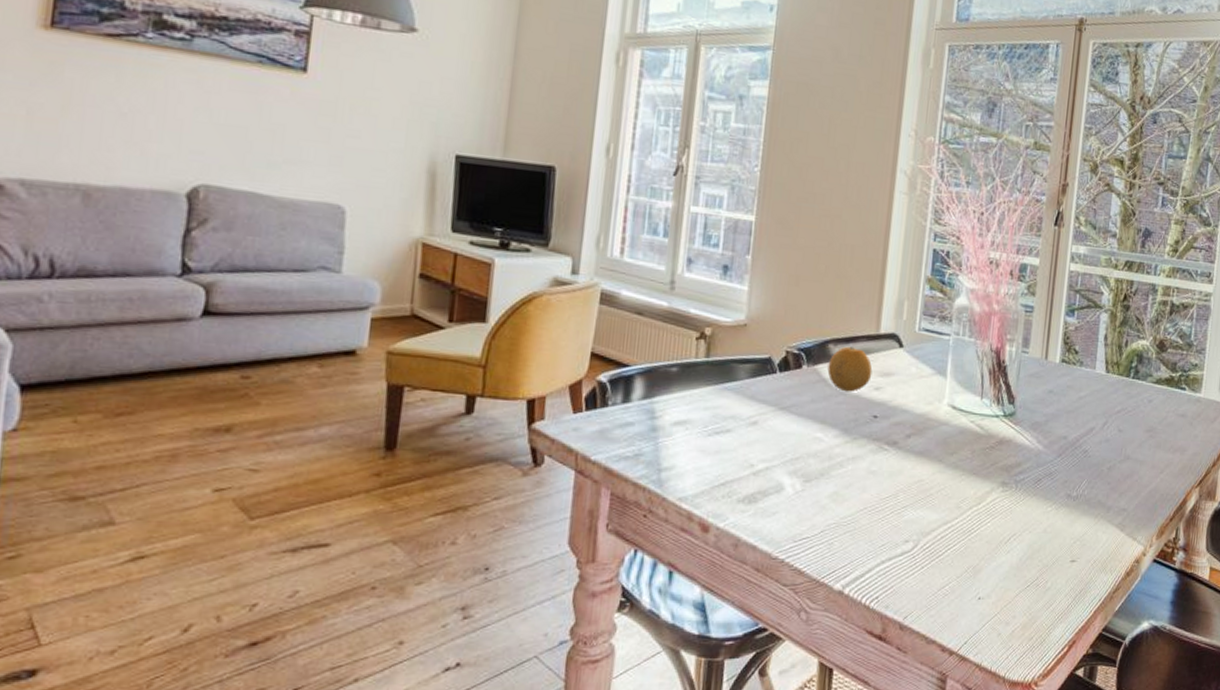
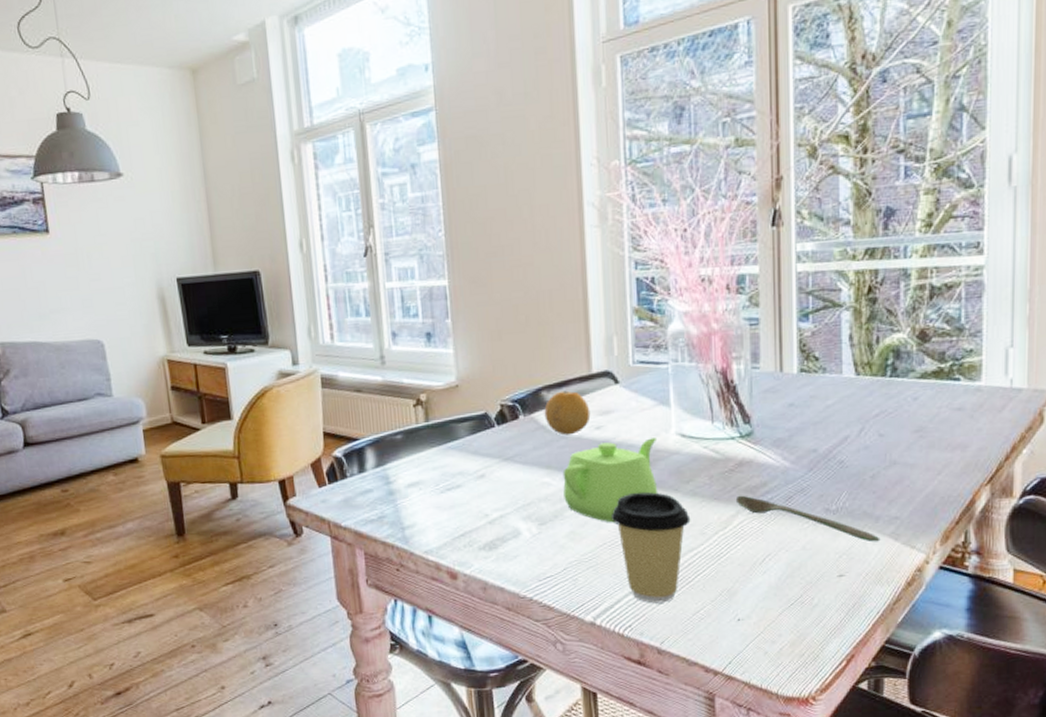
teapot: none [833,404,931,488] -> present [562,438,658,523]
coffee cup: none [875,458,950,576] -> present [610,491,691,604]
spoon: none [991,473,1109,531] -> present [735,495,880,542]

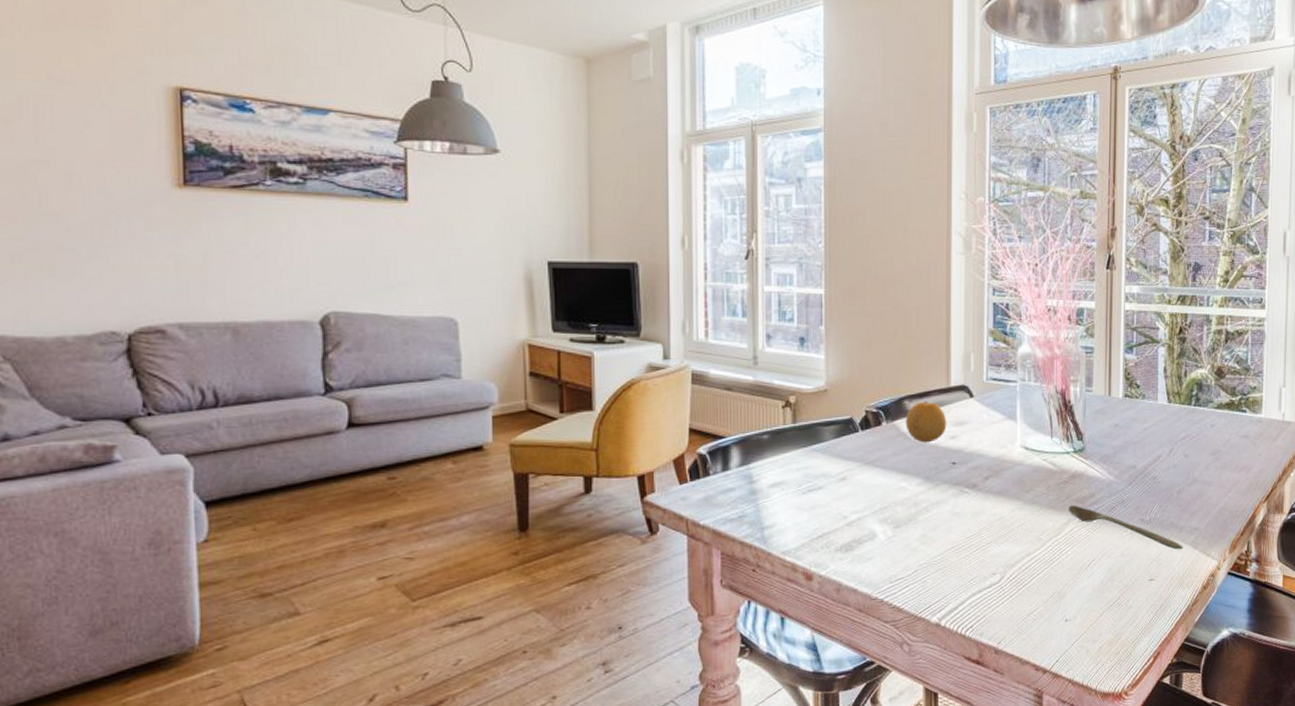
teapot: present [562,438,658,523] -> none [918,449,1005,528]
coffee cup: present [610,491,691,604] -> none [959,499,1029,605]

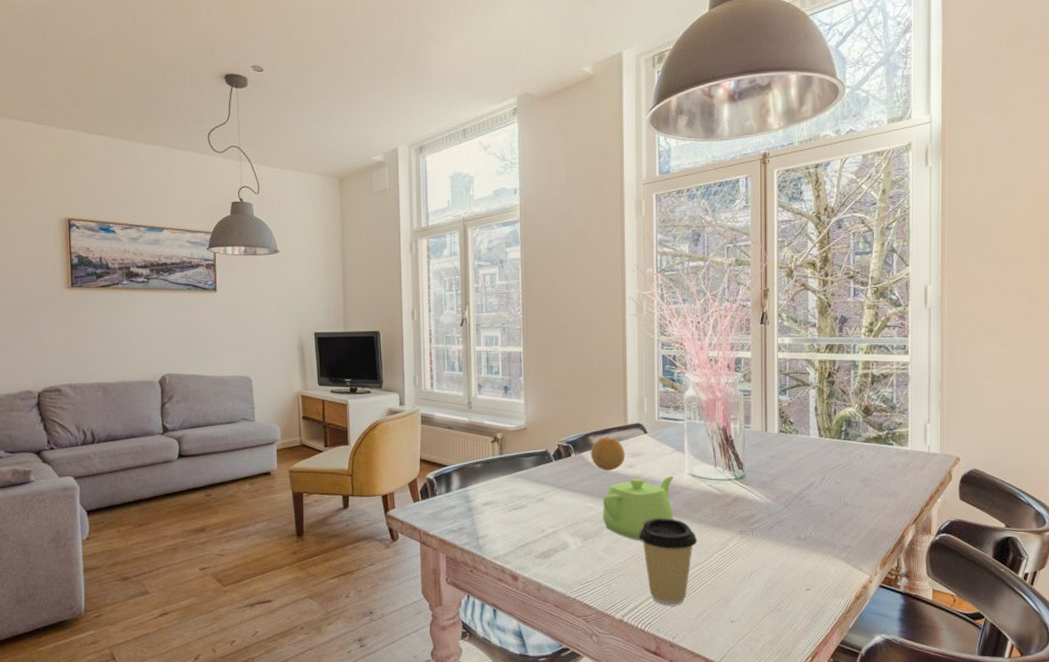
teapot: none [918,449,1005,528] -> present [602,476,675,541]
coffee cup: none [959,499,1029,605] -> present [638,517,698,606]
spoon: present [1068,505,1183,550] -> none [731,524,837,565]

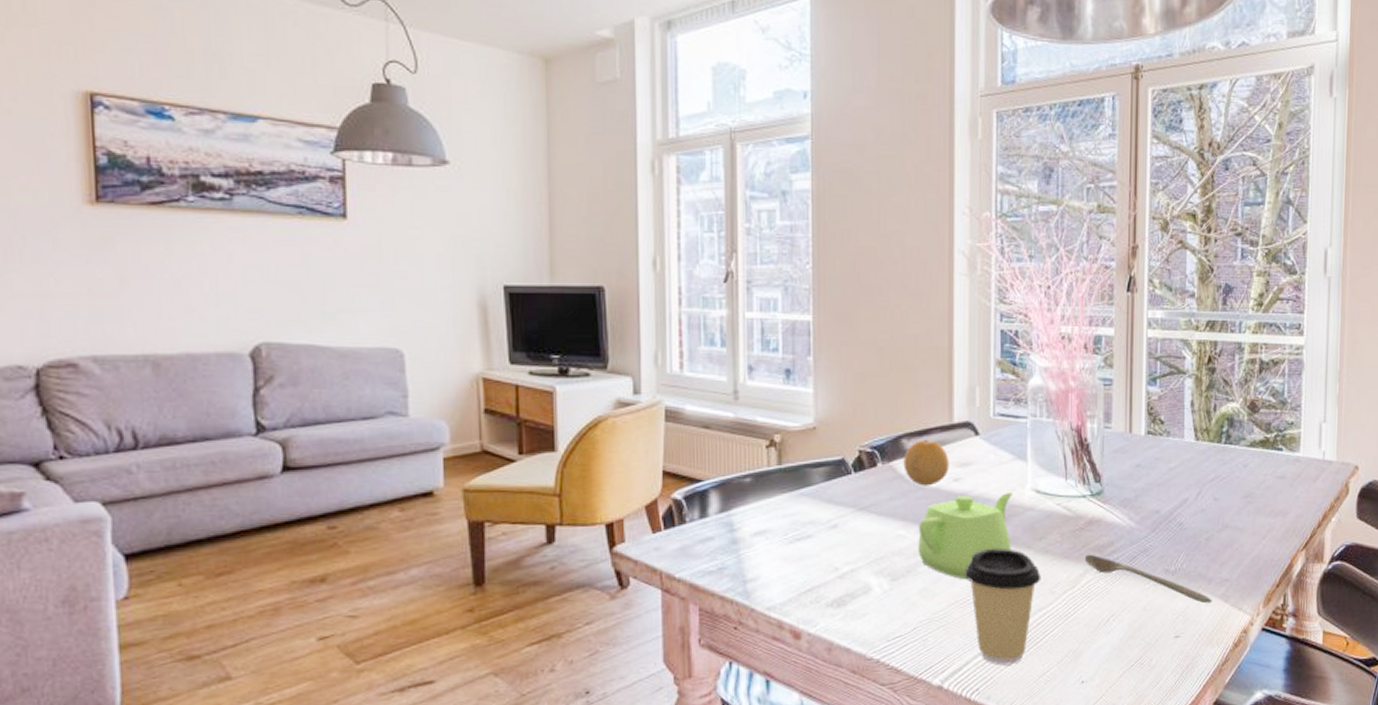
spoon: none [731,524,837,565] -> present [1084,554,1213,604]

